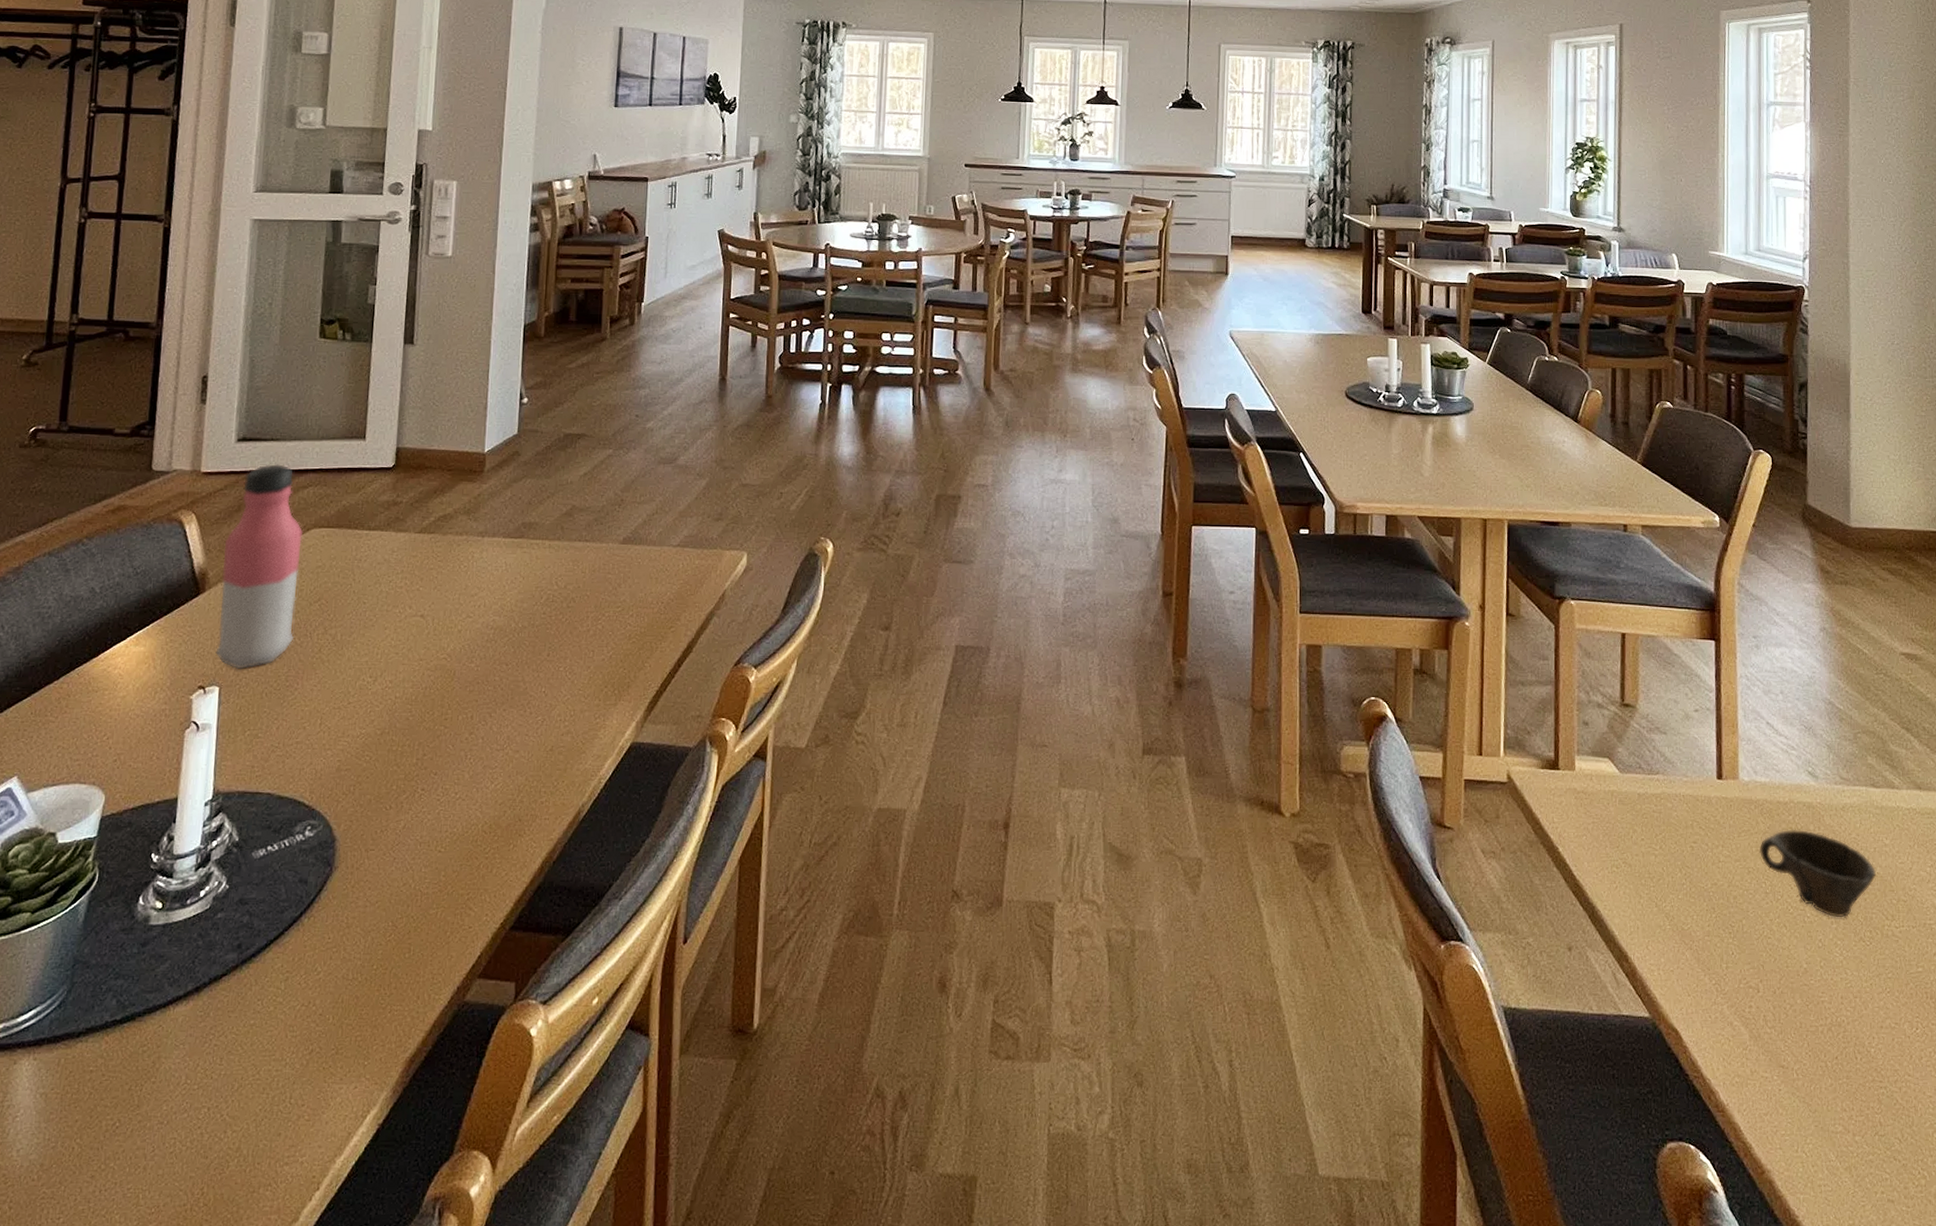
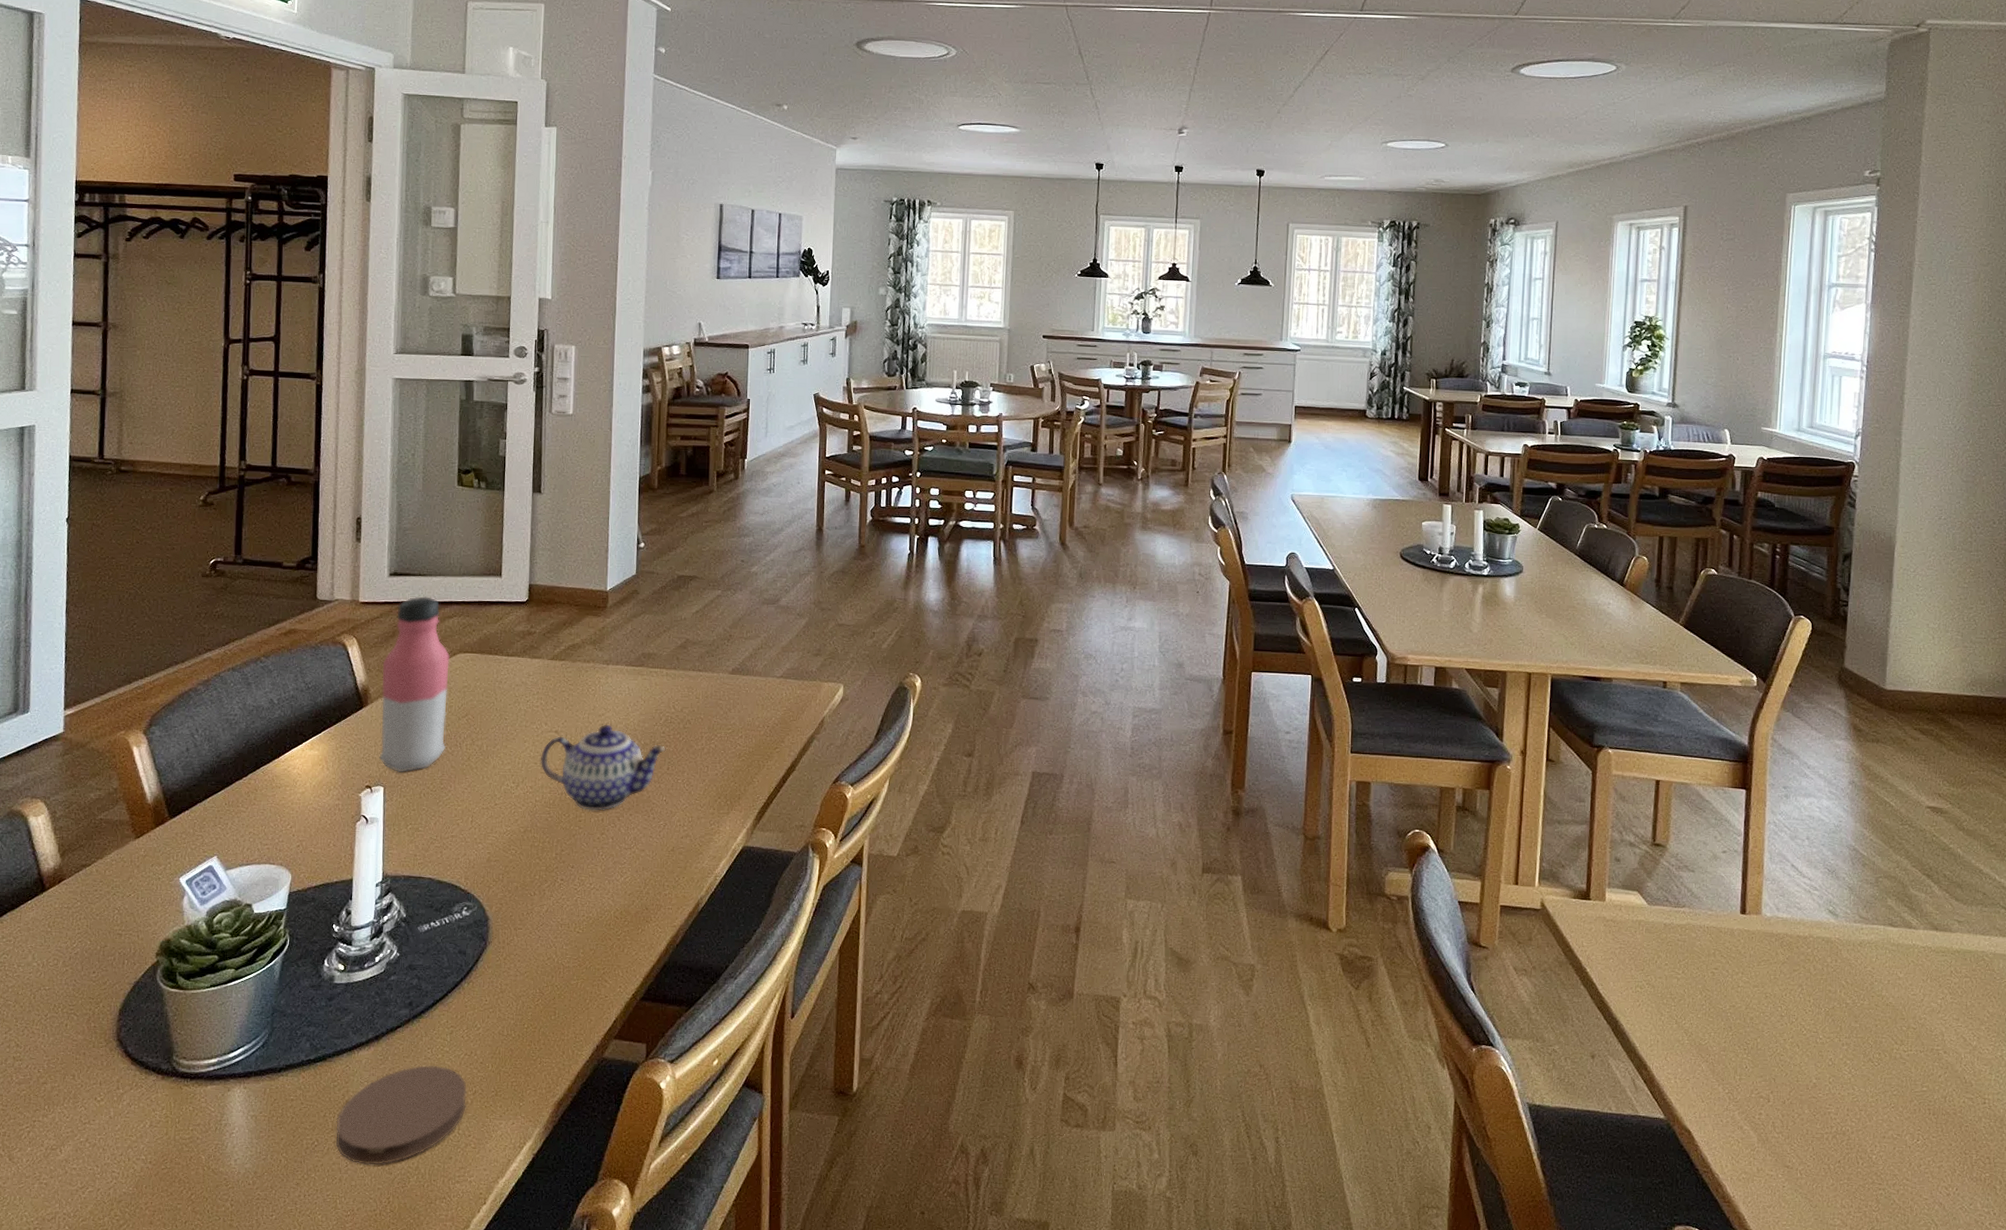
coaster: none [141,1020,302,1149] -> present [335,1065,467,1166]
teapot: none [402,605,547,707] -> present [540,724,666,811]
cup: present [1759,829,1877,918] -> none [1777,960,1889,1041]

